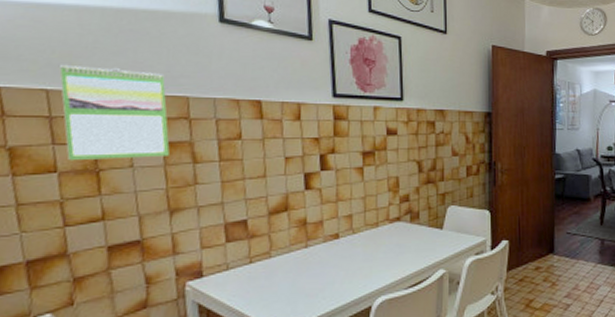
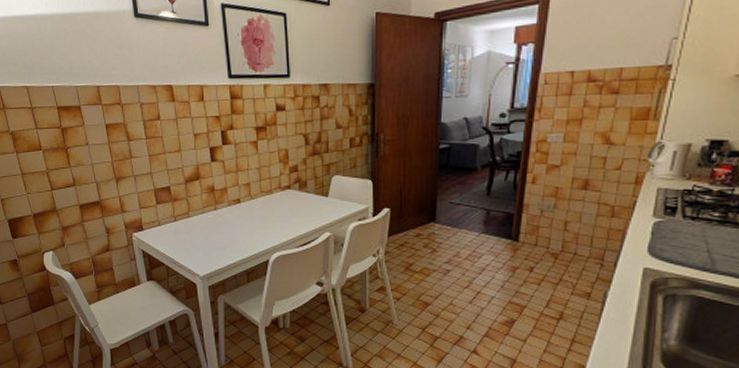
calendar: present [59,64,170,161] -> none [32,65,111,141]

